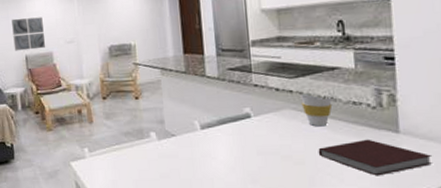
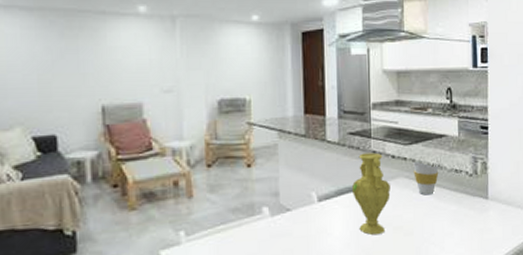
wall art: present [11,17,46,51] -> none [83,53,133,99]
vase: none [234,86,276,161] -> present [352,152,391,235]
notebook: present [318,139,433,176] -> none [425,206,510,242]

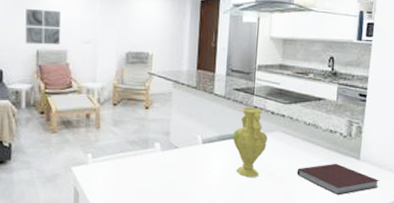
wall art: none [83,53,133,99] -> present [25,8,61,45]
cup: present [413,160,439,195] -> none [290,119,315,150]
notebook: none [425,206,510,242] -> present [296,163,380,195]

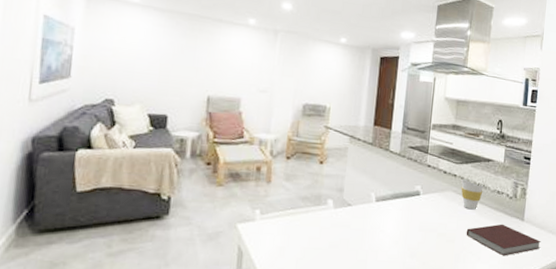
wall art: present [25,8,61,45] -> none [195,51,237,93]
vase: present [233,107,268,177] -> none [406,165,440,237]
cup: none [290,119,315,150] -> present [461,179,484,210]

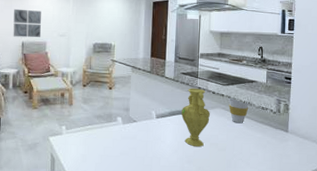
wall art: none [195,51,237,93] -> present [13,9,41,38]
vase: none [406,165,440,237] -> present [181,88,210,147]
notebook: present [466,224,542,256] -> none [235,135,306,163]

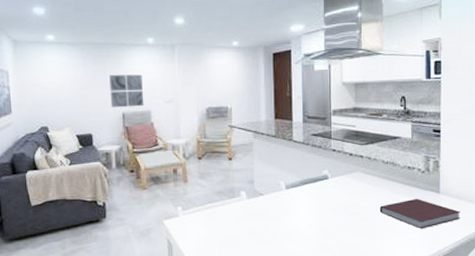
vase: present [181,88,210,147] -> none [315,151,348,218]
cup: present [229,98,249,124] -> none [369,158,393,188]
notebook: none [235,135,306,163] -> present [379,198,462,229]

